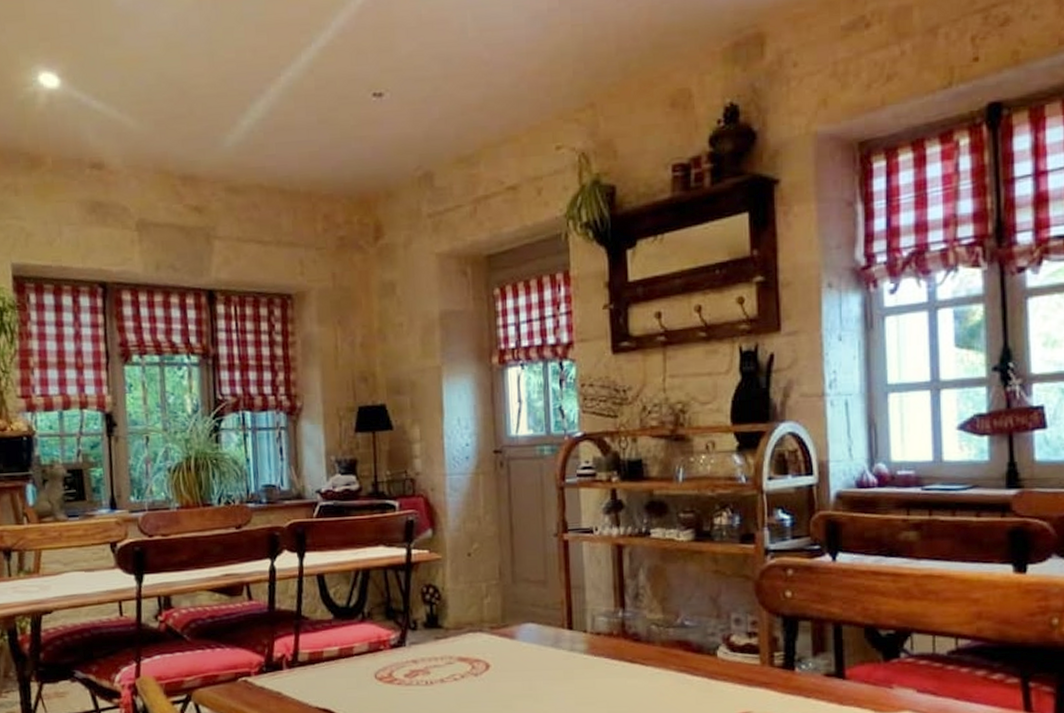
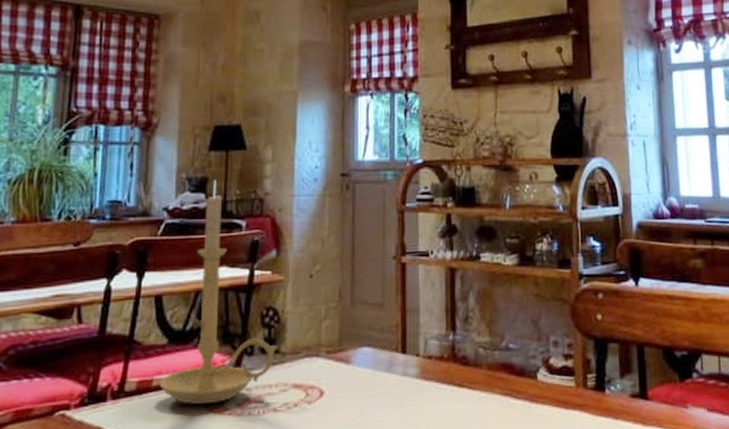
candle holder: none [330,461,440,675] -> present [160,180,278,405]

